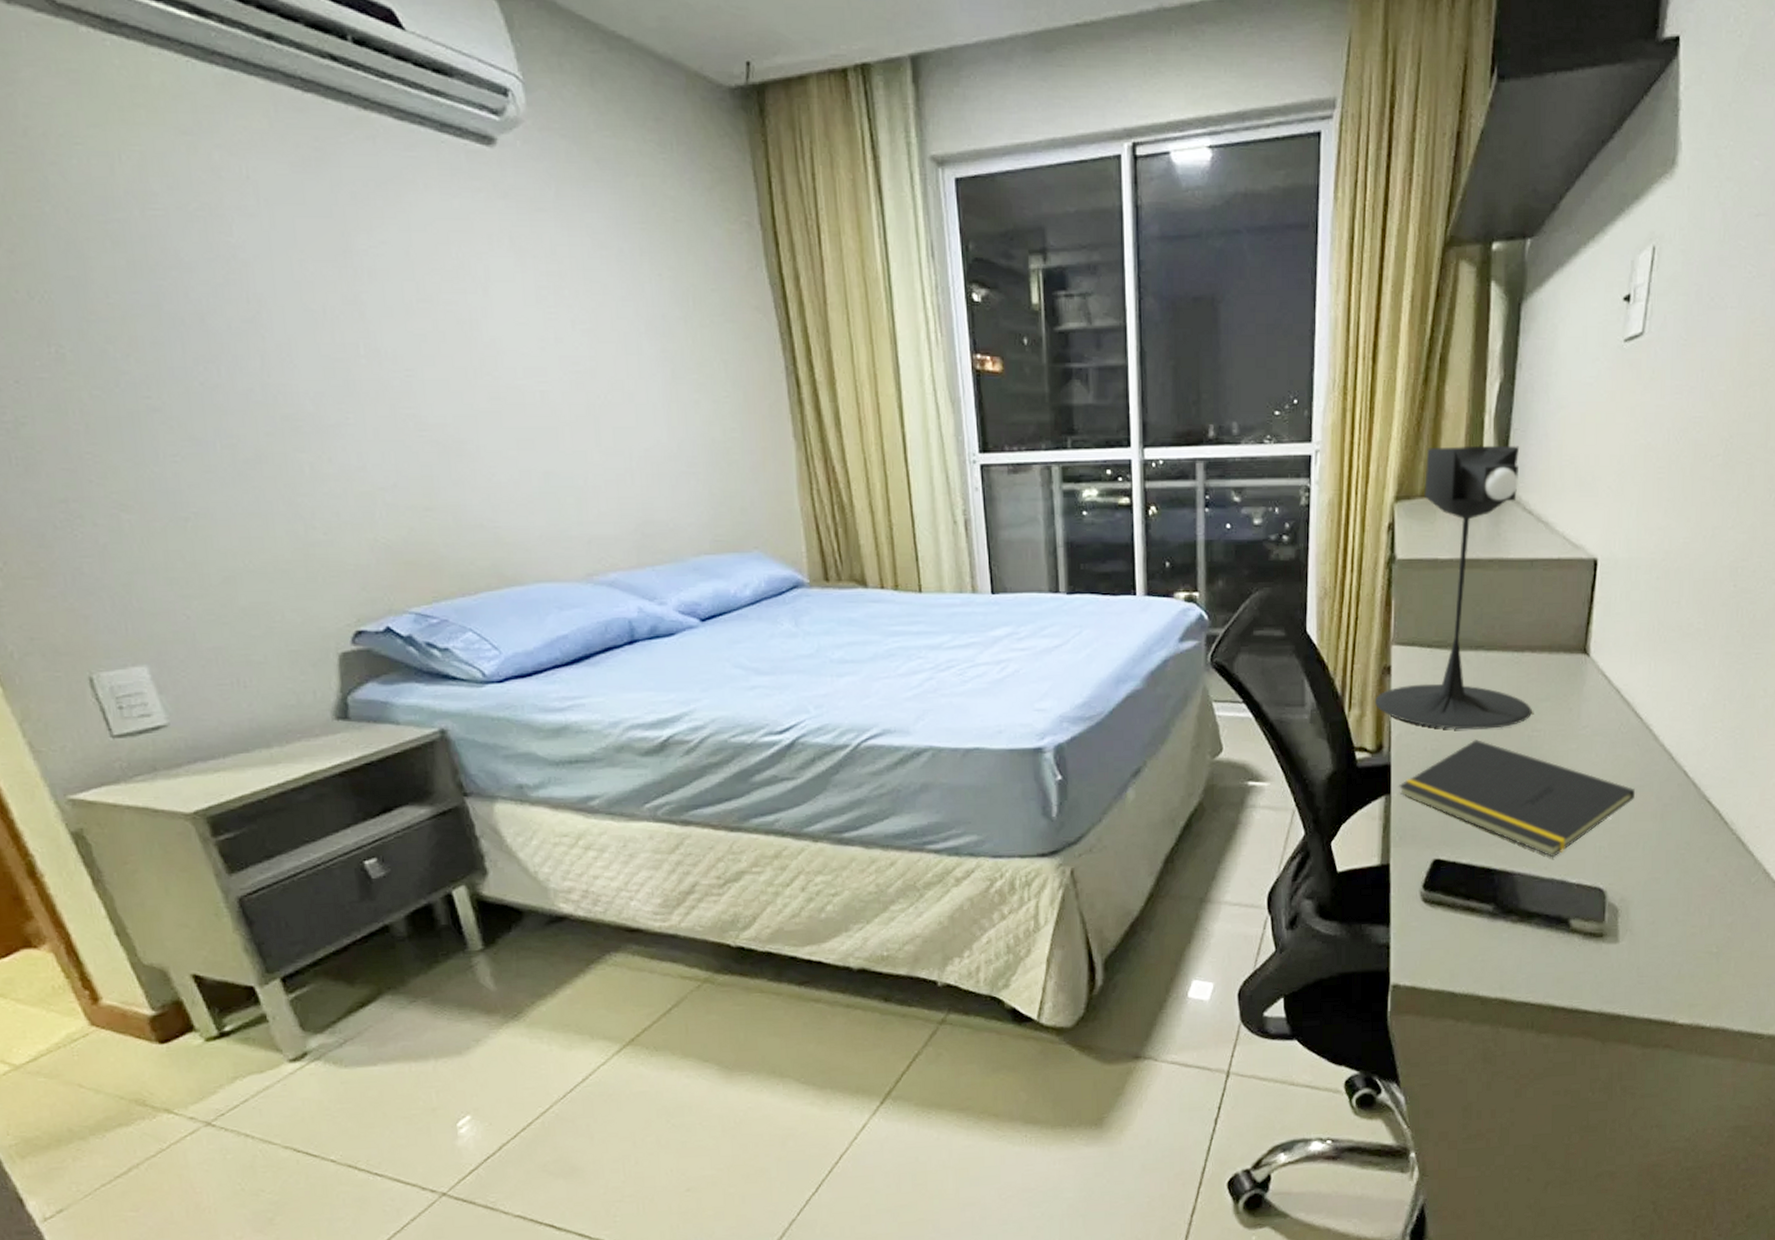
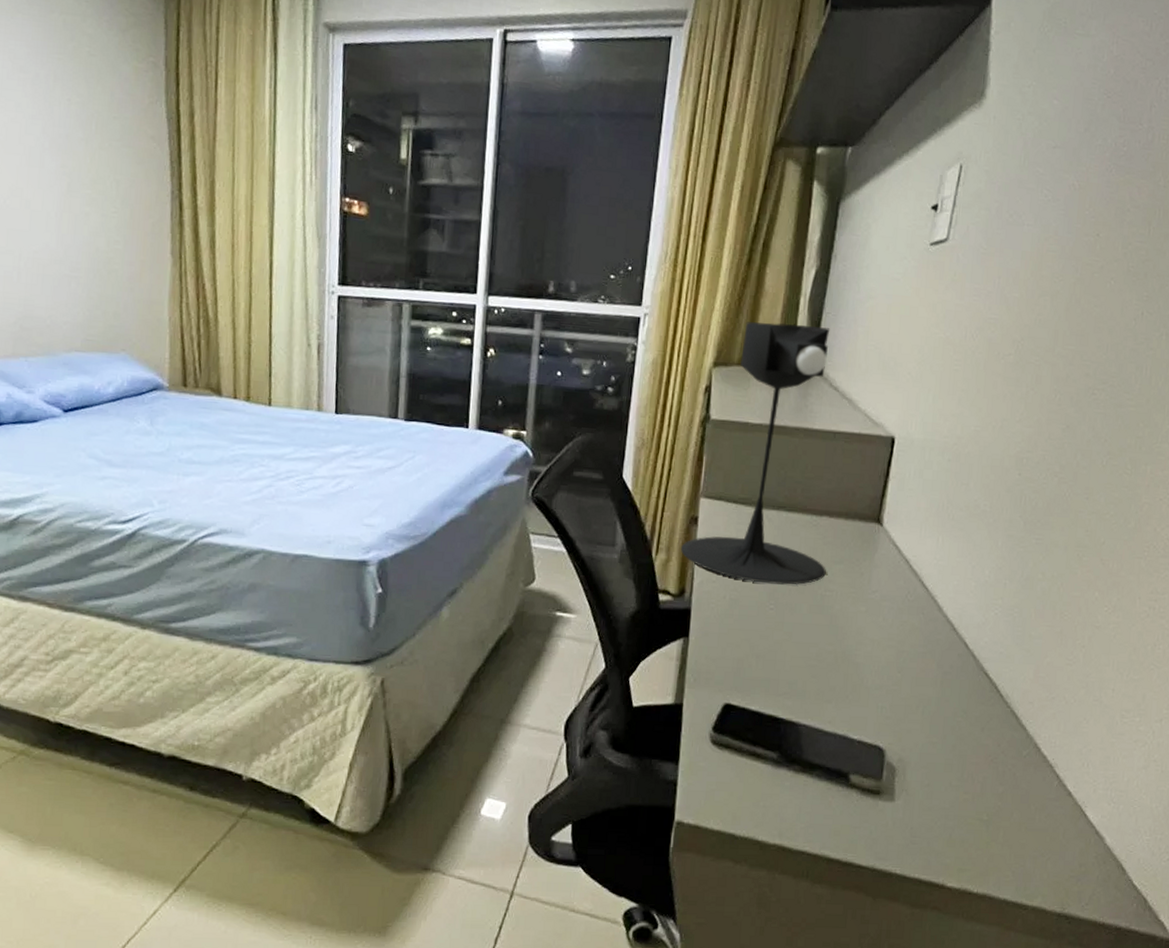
notepad: present [1399,738,1636,858] -> none [697,592,918,713]

